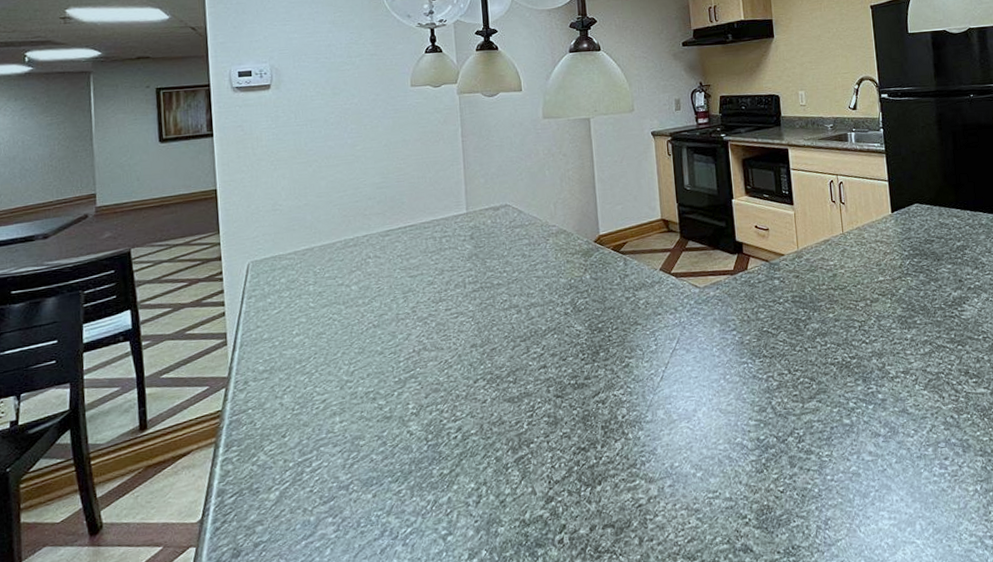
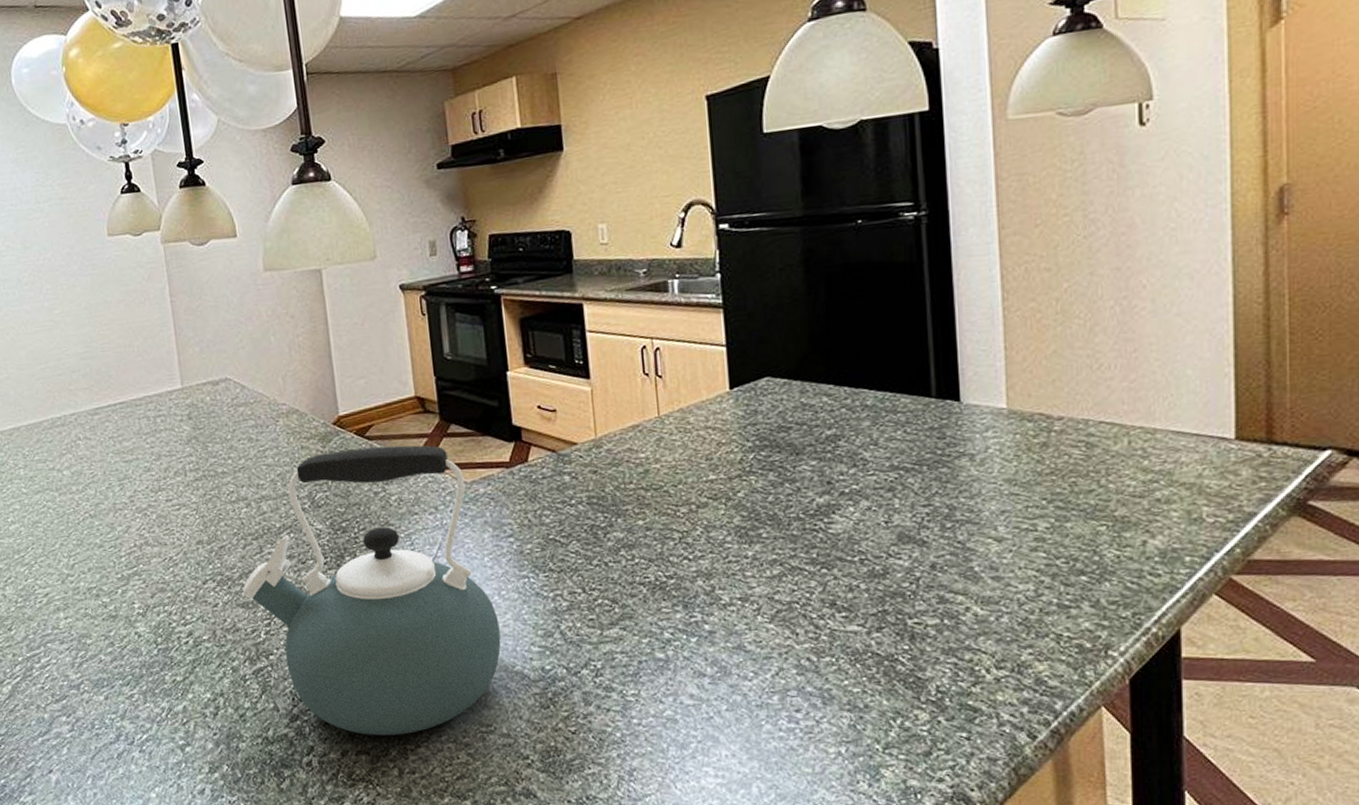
kettle: none [510,258,726,510] -> present [243,445,501,736]

